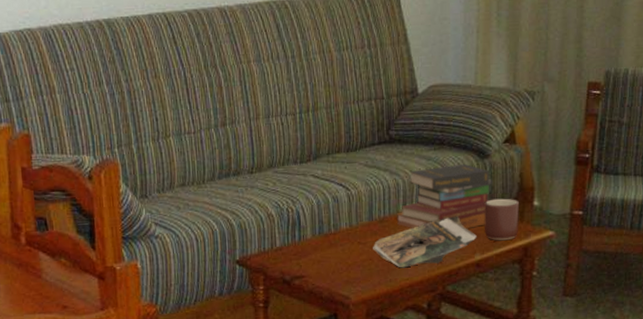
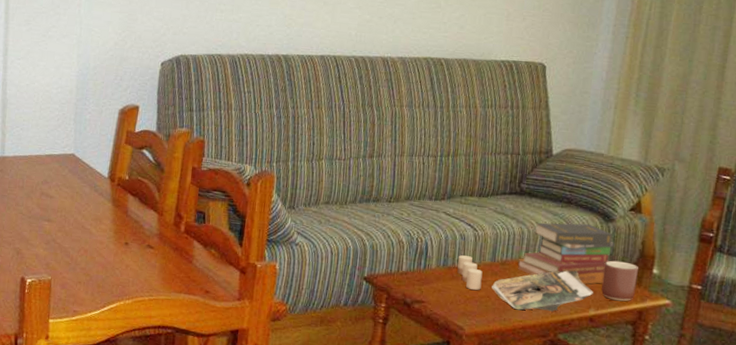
candle: none [334,219,362,255] -> present [457,255,483,290]

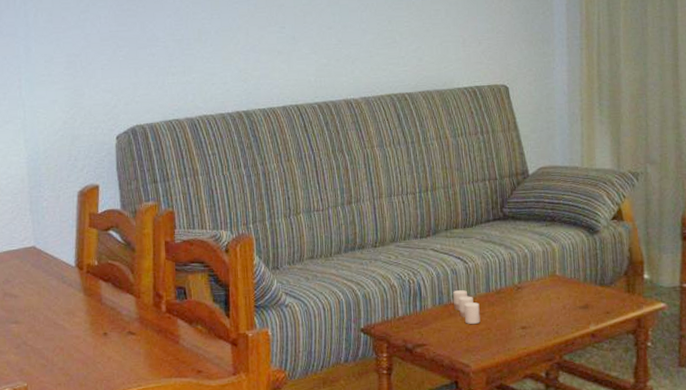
magazine: present [492,270,594,312] -> none [491,288,592,338]
books: present [517,222,614,284] -> none [512,239,603,301]
mug: present [601,260,639,302] -> none [596,271,631,312]

